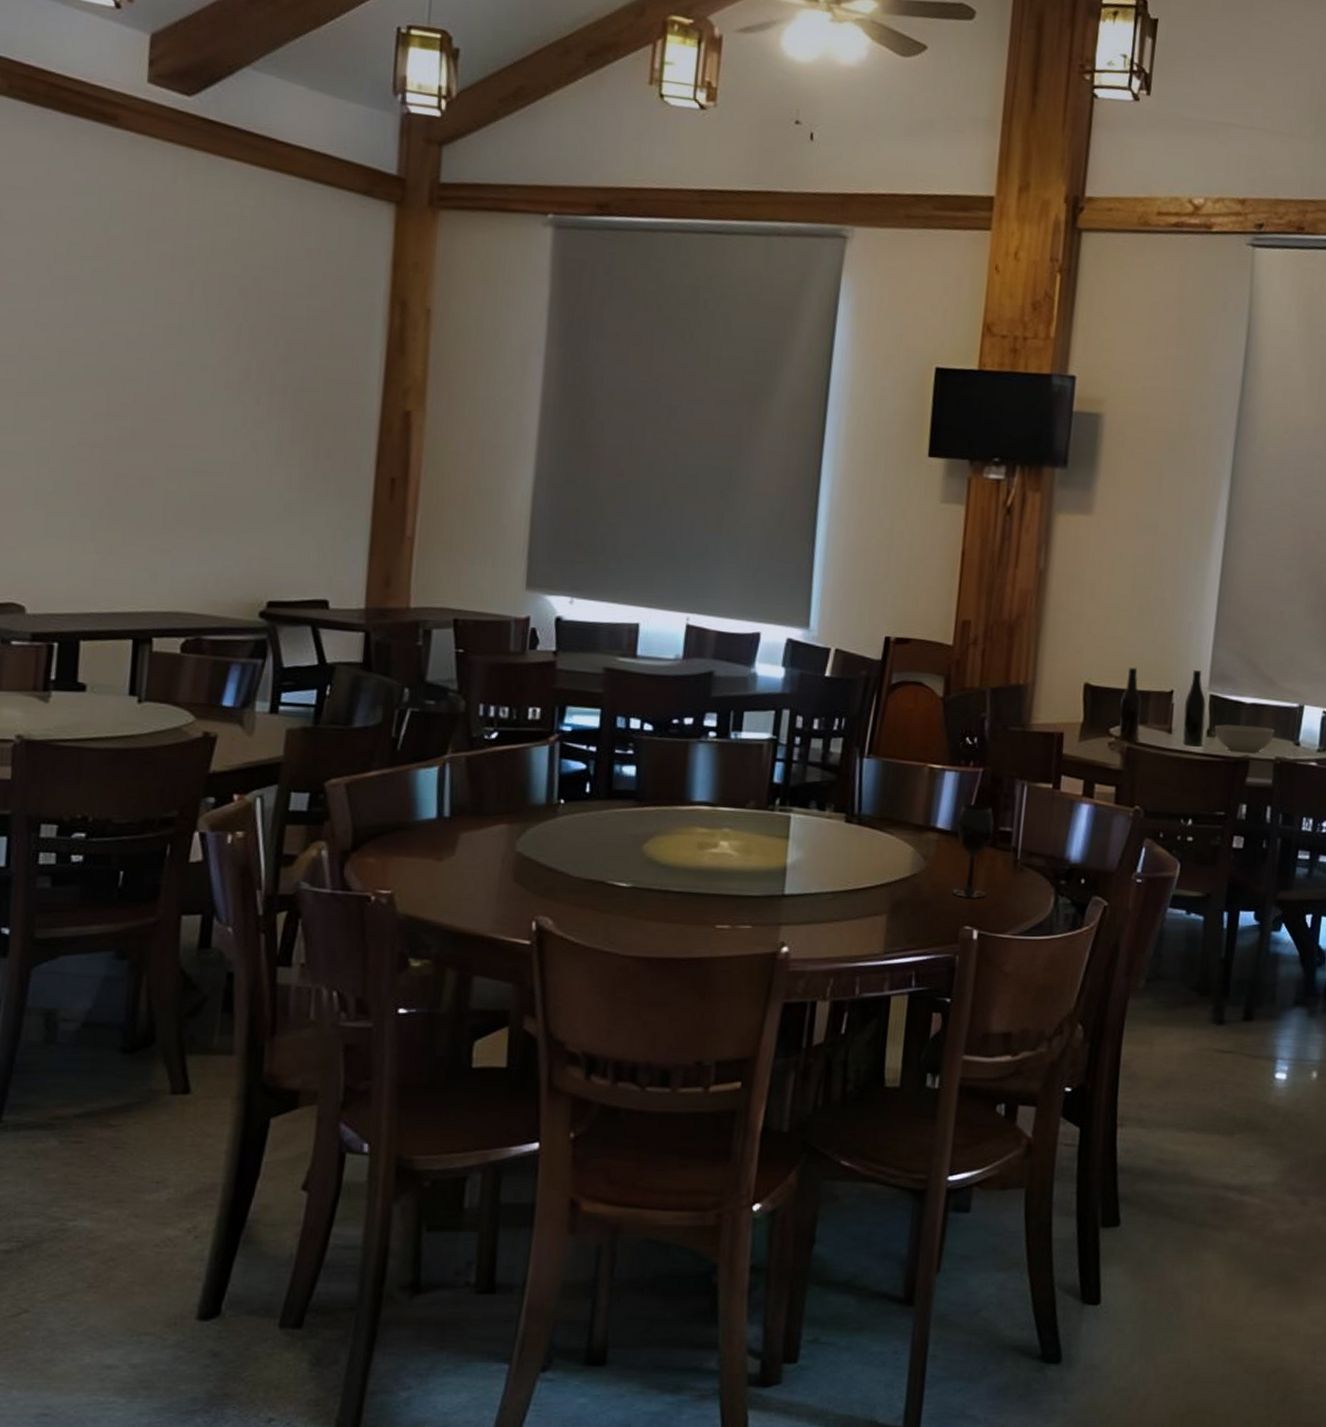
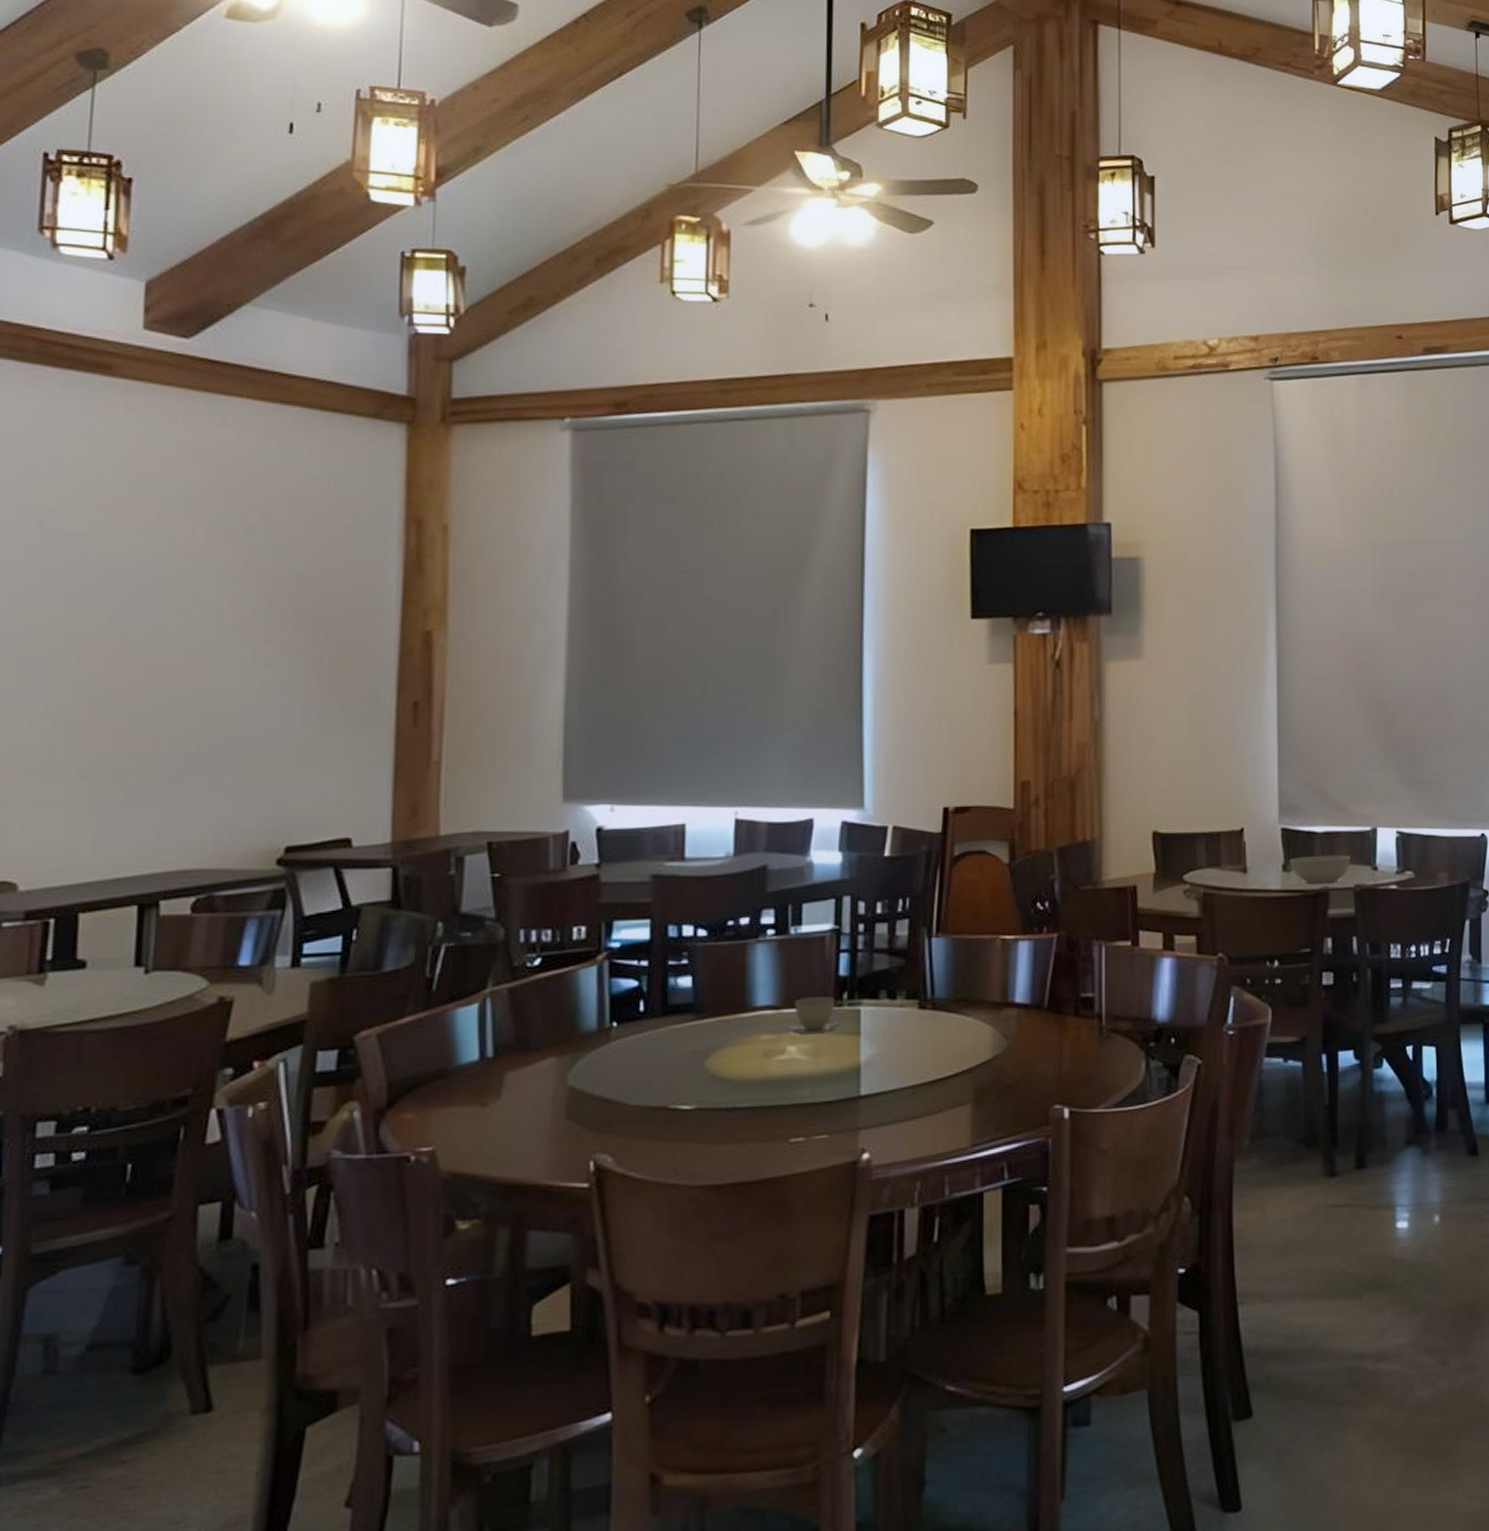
teacup: none [720,798,772,833] -> present [786,996,841,1034]
wine glass: present [952,804,994,898] -> none [1036,972,1075,1074]
beer bottle: present [1118,667,1206,747] -> none [1191,803,1281,889]

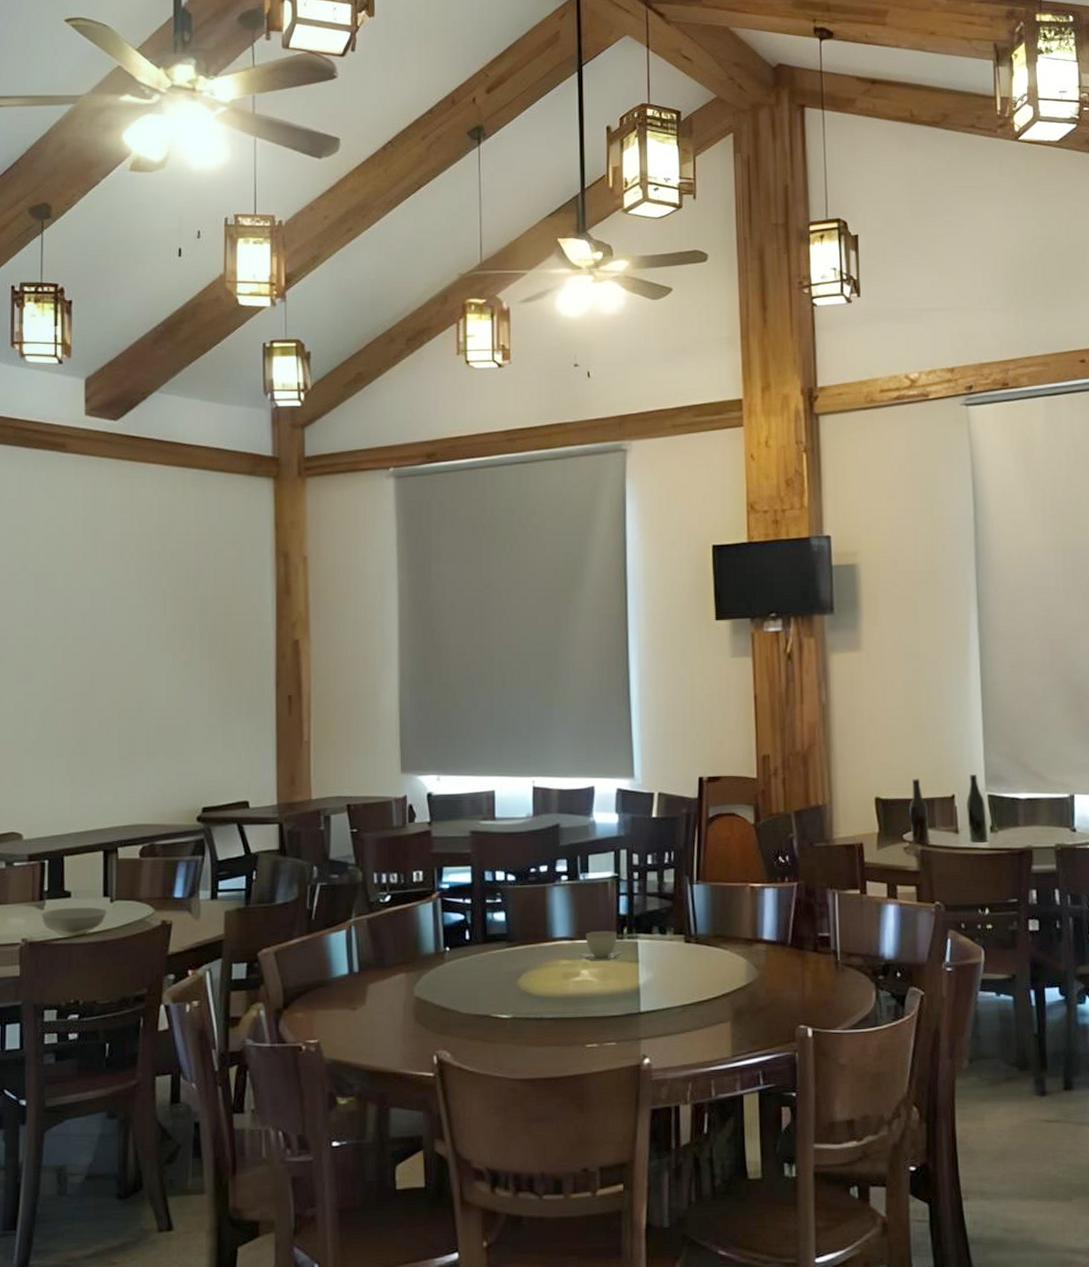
bowl: none [38,980,139,1021] -> present [40,907,107,936]
beer bottle: none [1191,803,1281,889] -> present [909,774,989,847]
bowl: present [1289,854,1351,884] -> none [996,818,1051,843]

